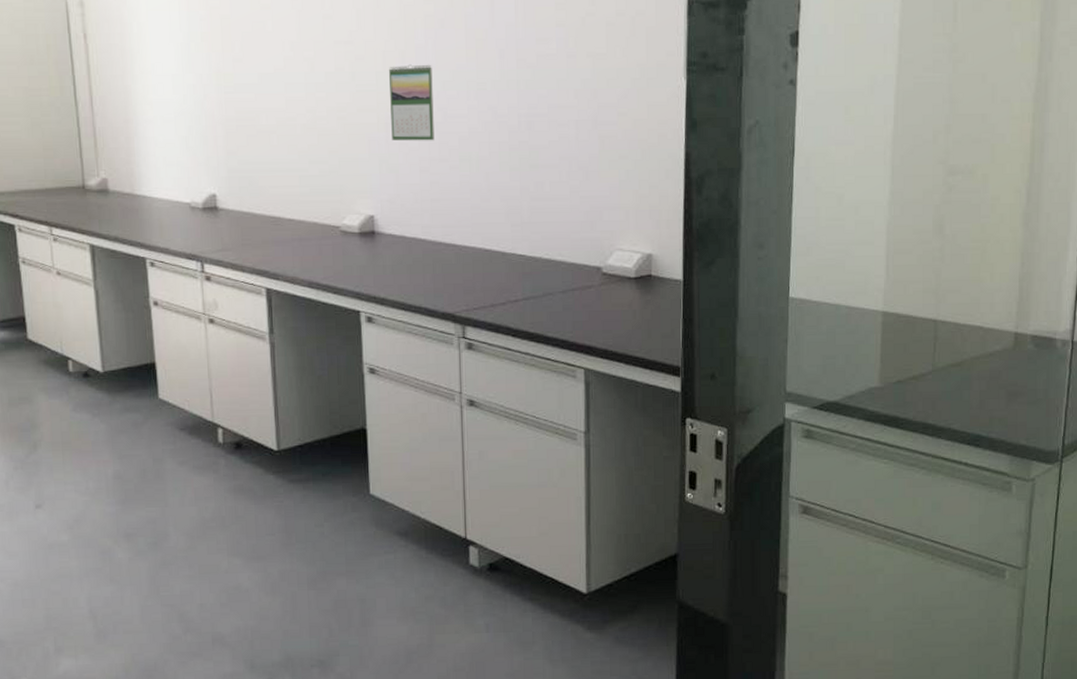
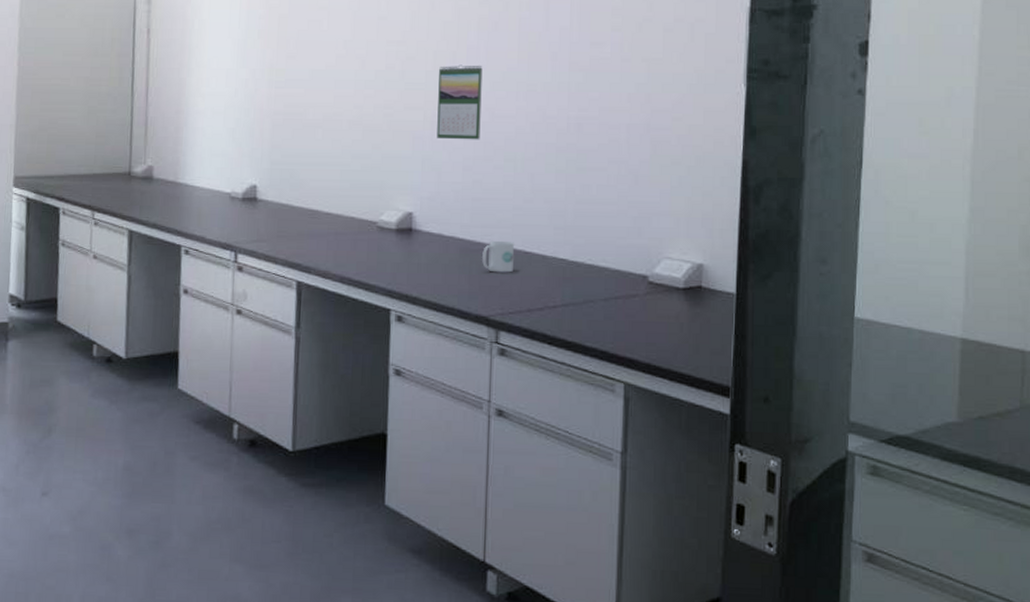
mug: none [443,239,475,271] -> present [481,240,514,273]

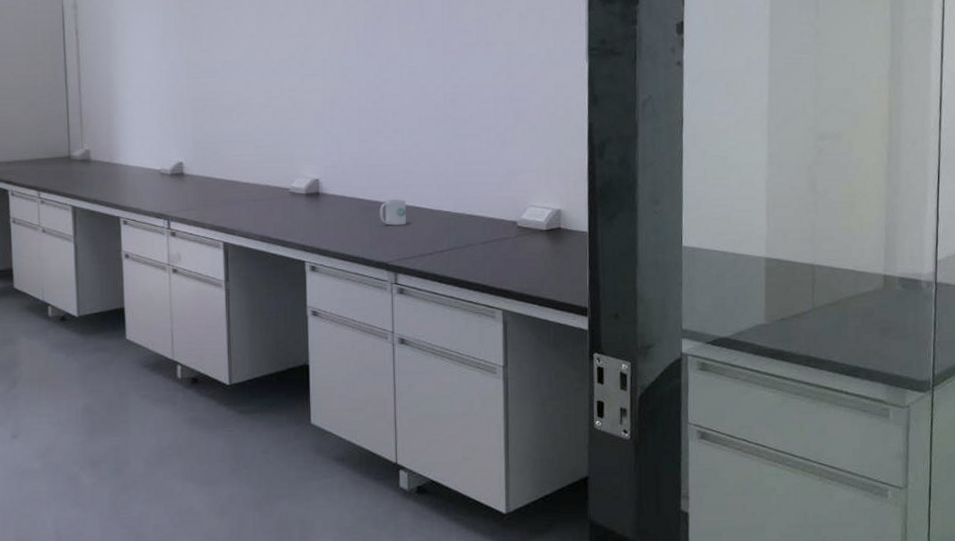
calendar: present [437,64,483,140] -> none [334,52,372,116]

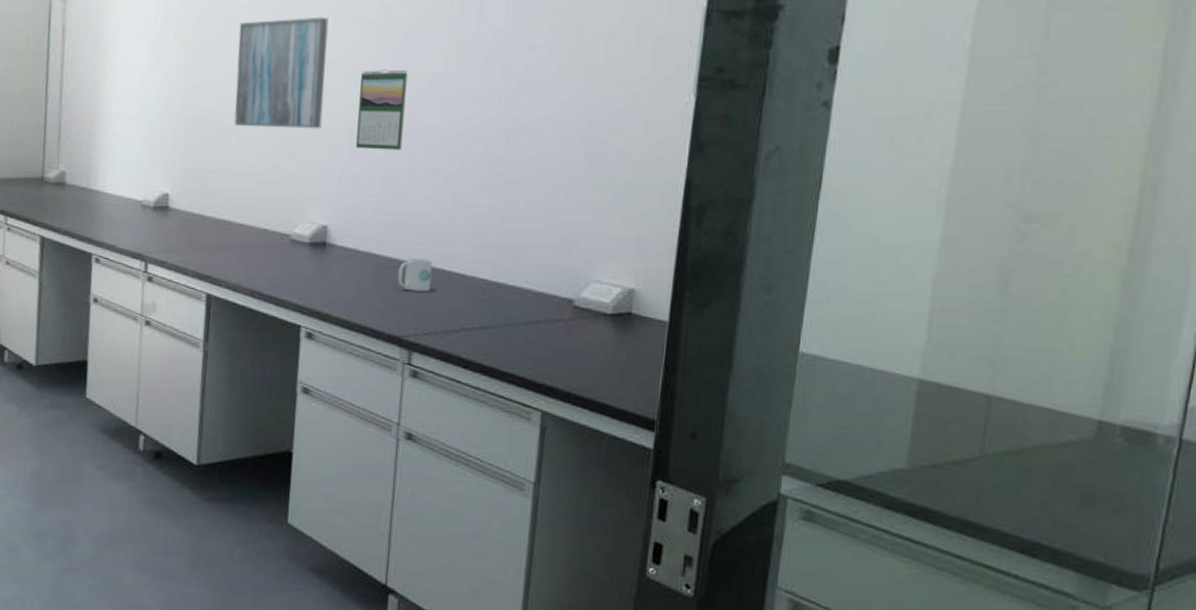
wall art: none [229,13,306,104] -> present [234,17,329,129]
calendar: none [334,52,372,116] -> present [356,69,408,151]

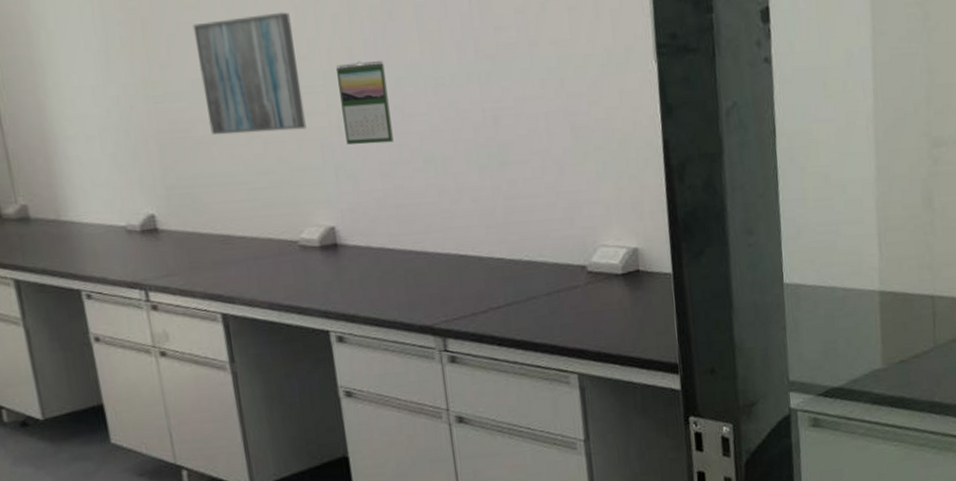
mug: present [397,257,432,292] -> none [415,246,451,280]

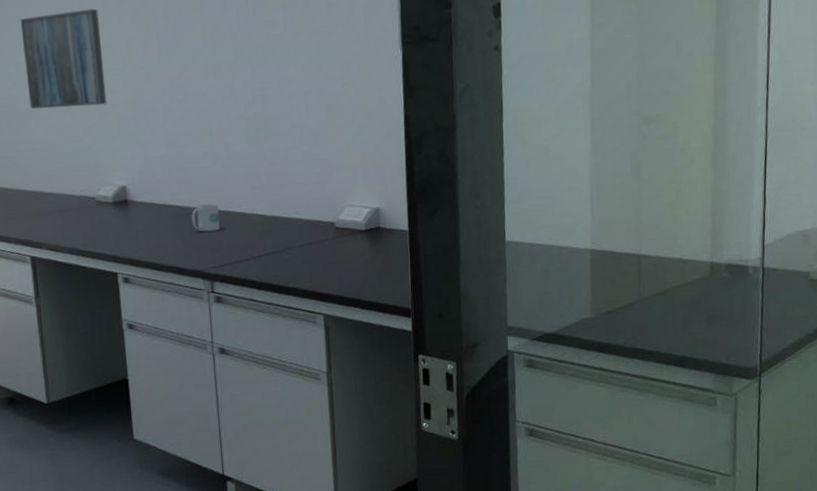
calendar: present [336,60,394,145] -> none [134,48,178,118]
mug: none [415,246,451,280] -> present [191,203,220,232]

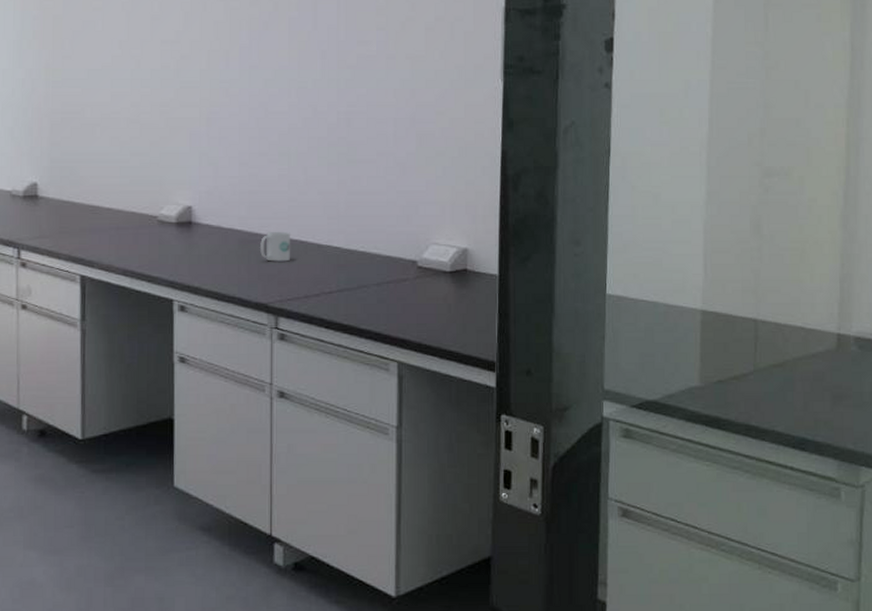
wall art: present [20,8,107,109] -> none [95,17,180,119]

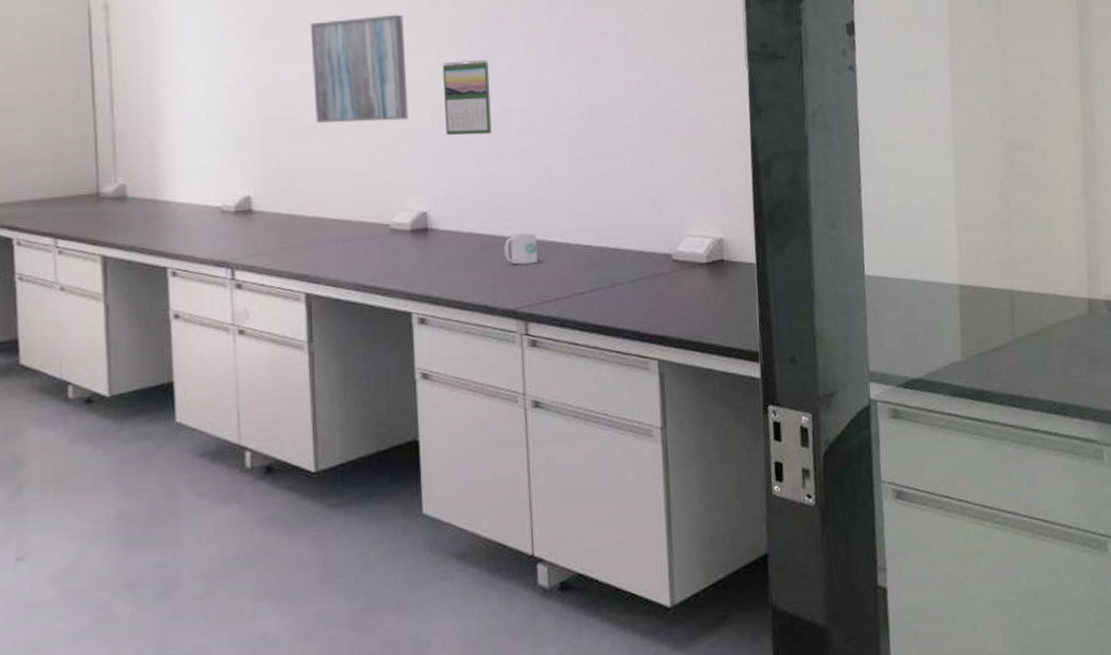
wall art: none [95,17,180,119] -> present [310,14,409,124]
calendar: none [213,63,255,136] -> present [443,59,492,136]

